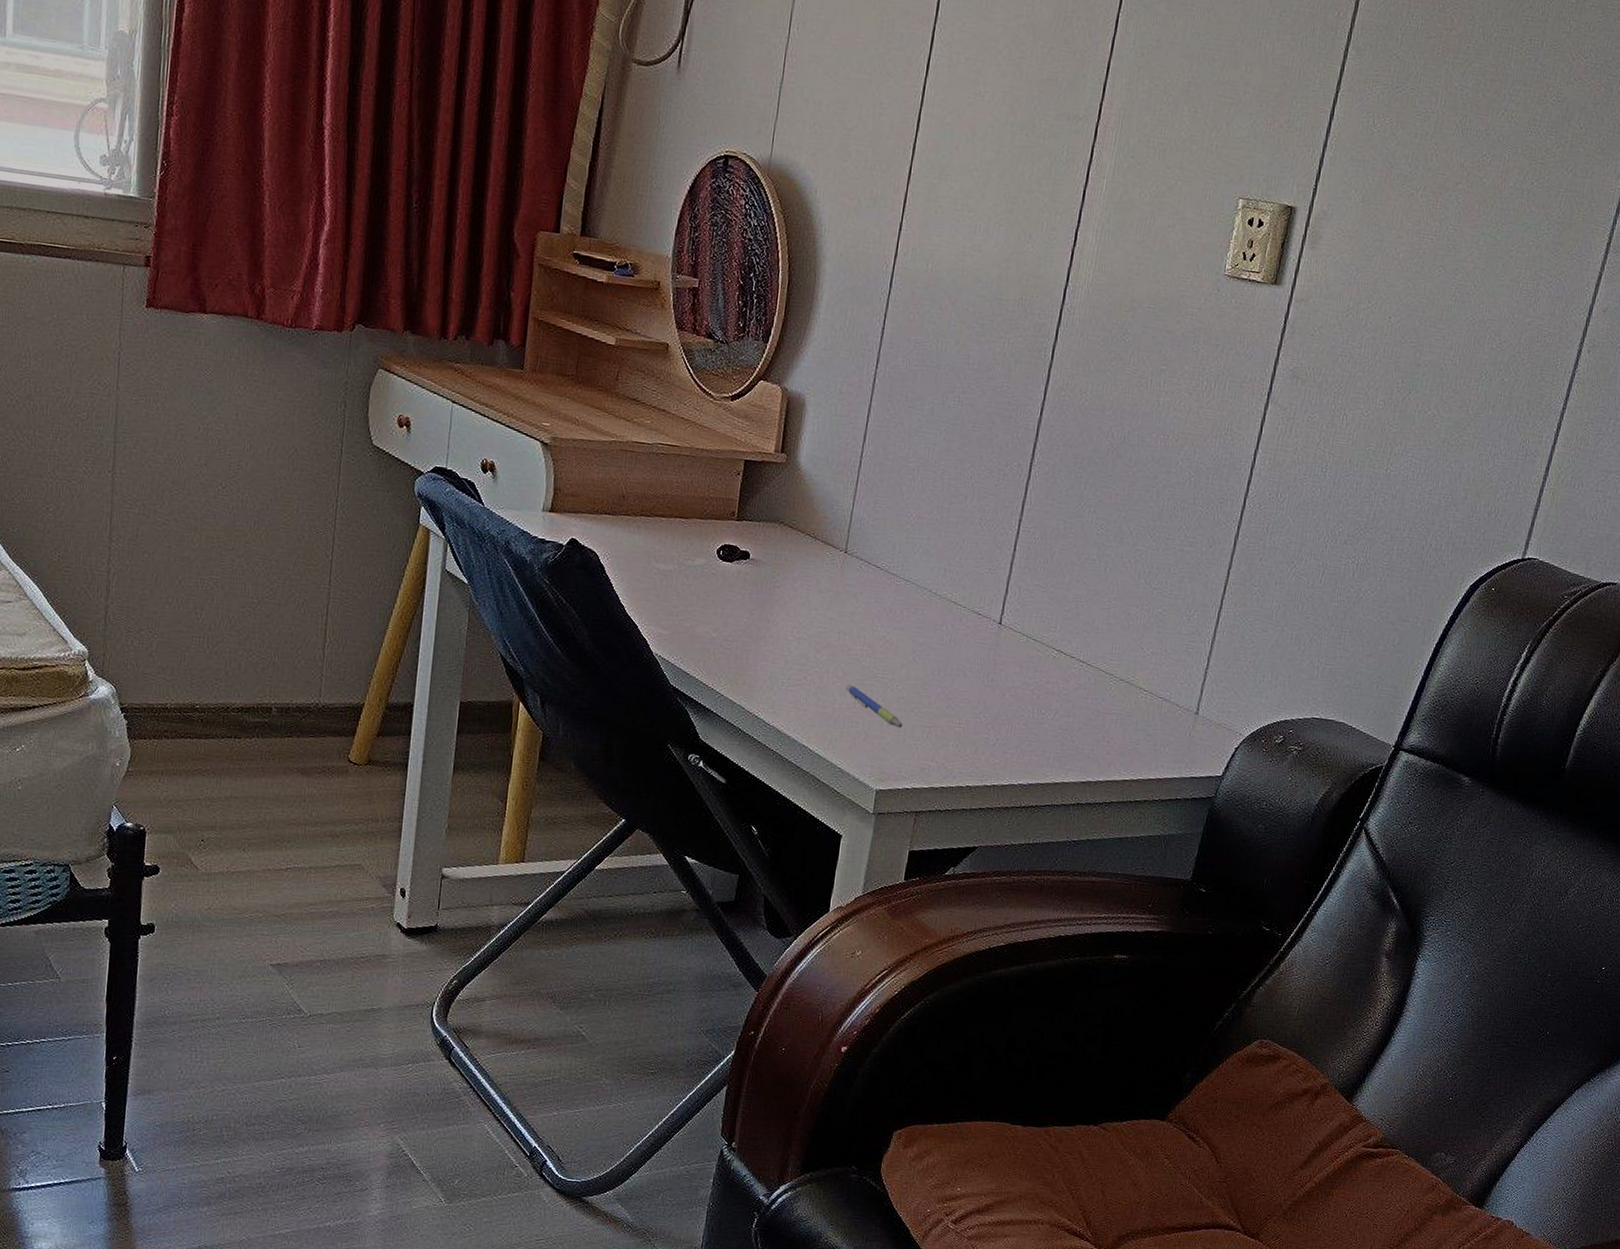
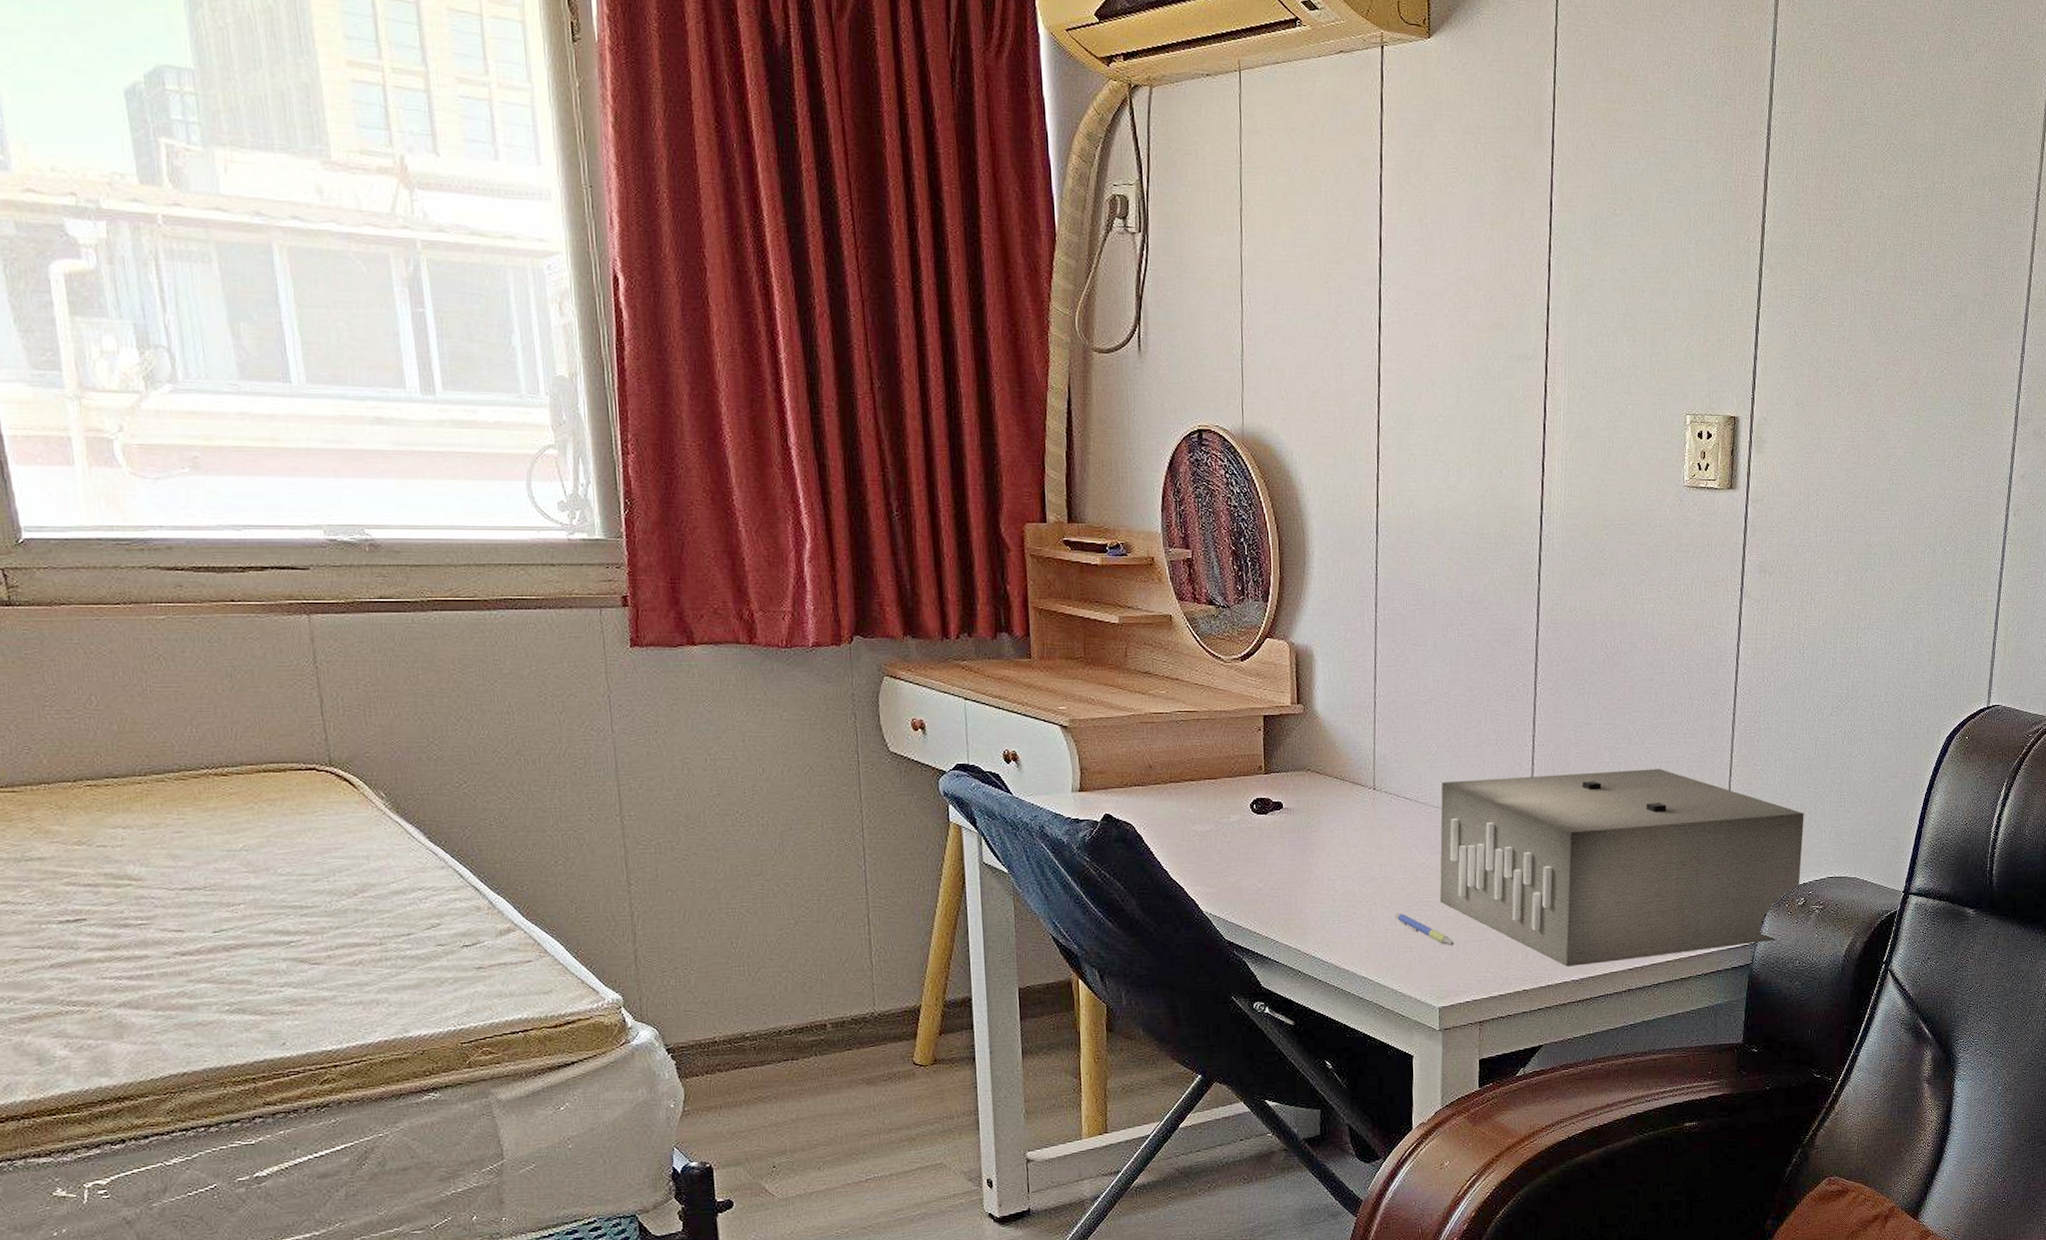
speaker: none [894,555,1298,777] -> present [1439,769,1804,967]

